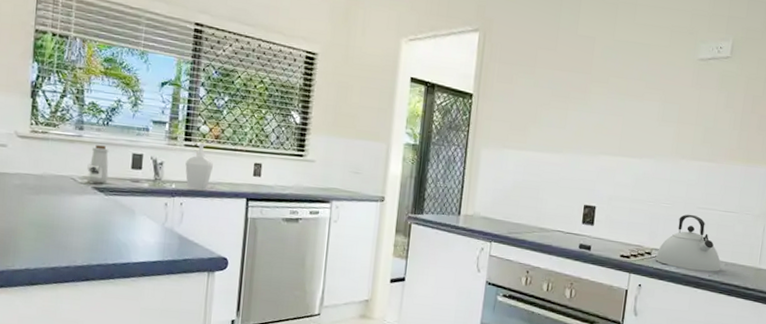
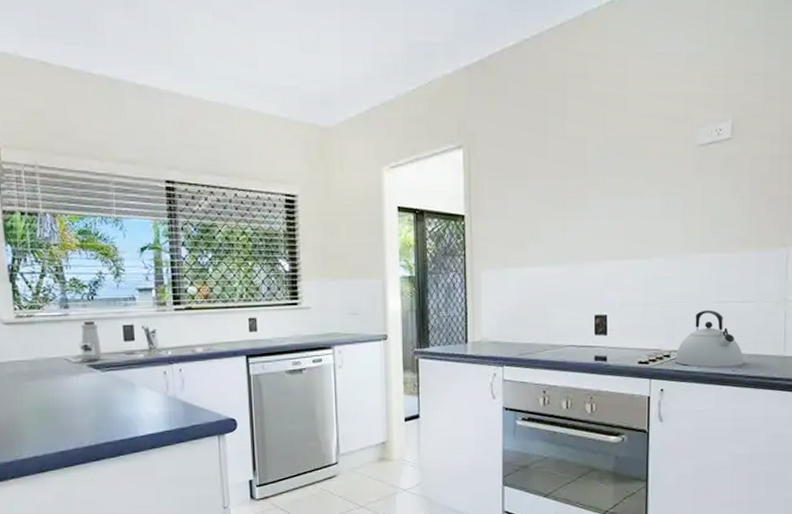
soap bottle: present [185,142,213,191] -> none [178,305,207,354]

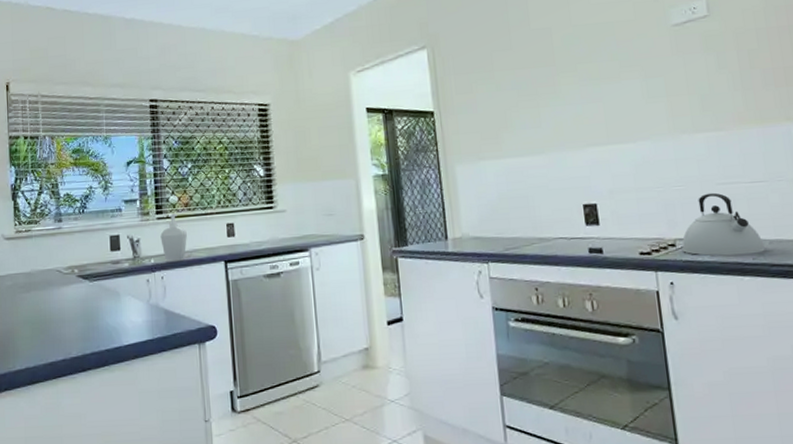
bottle: present [79,321,102,361] -> none [70,233,90,272]
soap bottle: none [178,305,207,354] -> present [160,213,187,262]

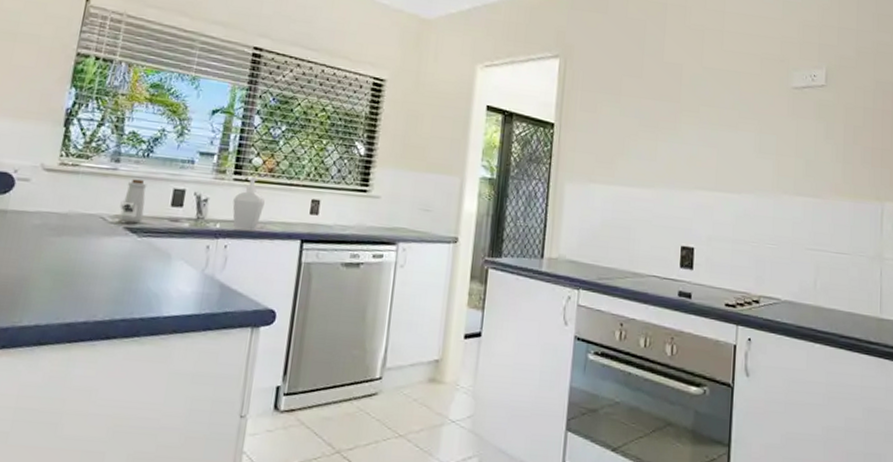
bottle: none [70,233,90,272] -> present [119,179,148,224]
kettle: present [682,192,765,256] -> none [765,256,838,323]

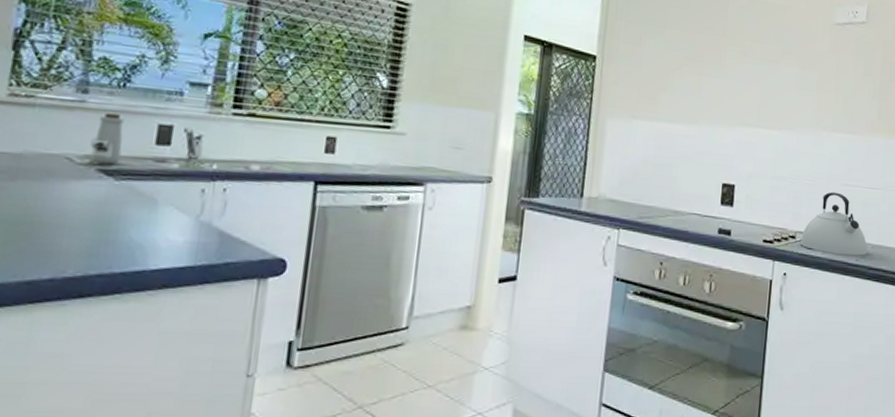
soap bottle: present [232,176,265,232] -> none [232,110,271,173]
kettle: none [765,256,838,323] -> present [800,191,868,256]

